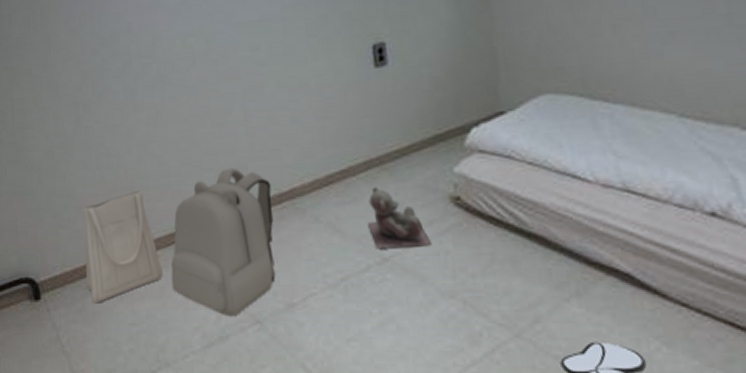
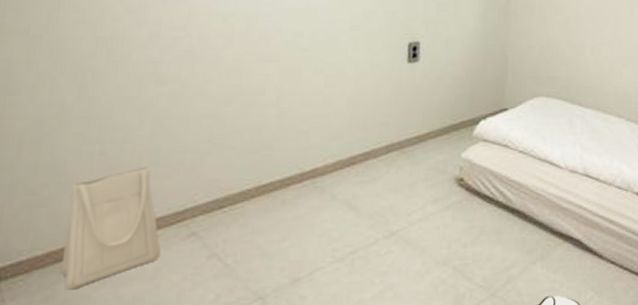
backpack: present [171,167,276,317] -> none [168,146,294,295]
stuffed animal: present [368,187,431,248] -> none [381,168,434,223]

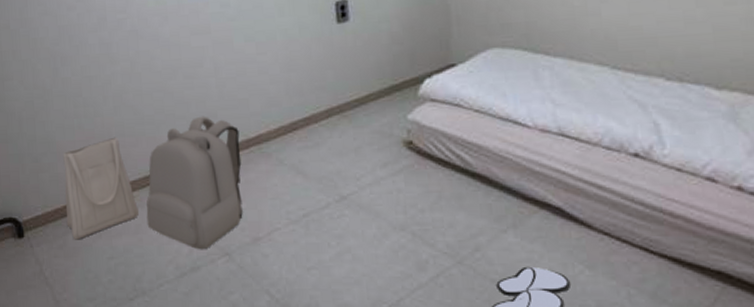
backpack: none [168,146,294,295] -> present [146,116,243,250]

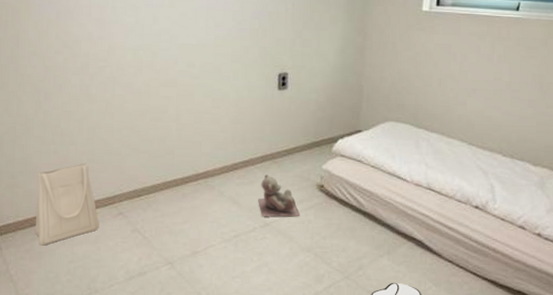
backpack: present [146,116,243,250] -> none [105,152,191,259]
stuffed animal: none [328,133,385,187] -> present [258,174,300,217]

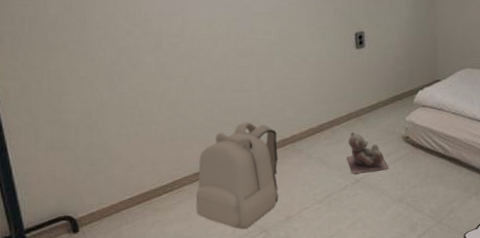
shopping bag: present [34,163,99,246] -> none [119,141,189,231]
backpack: none [105,152,191,259] -> present [195,122,279,230]

